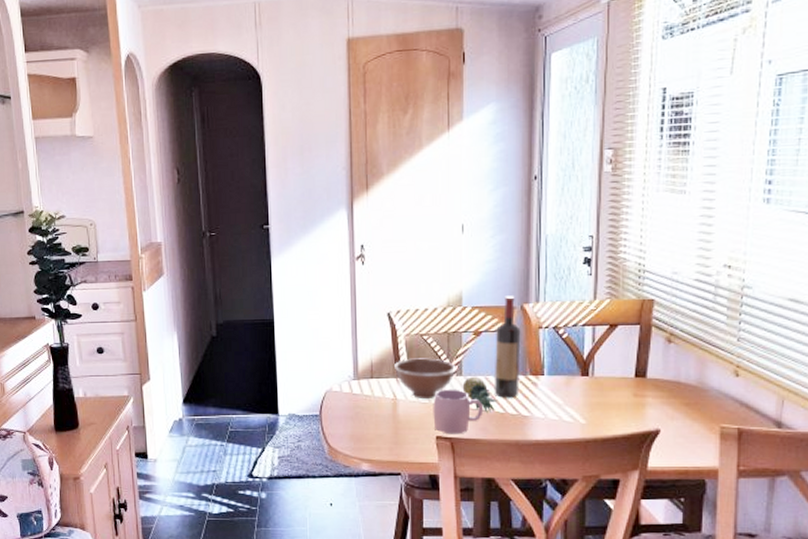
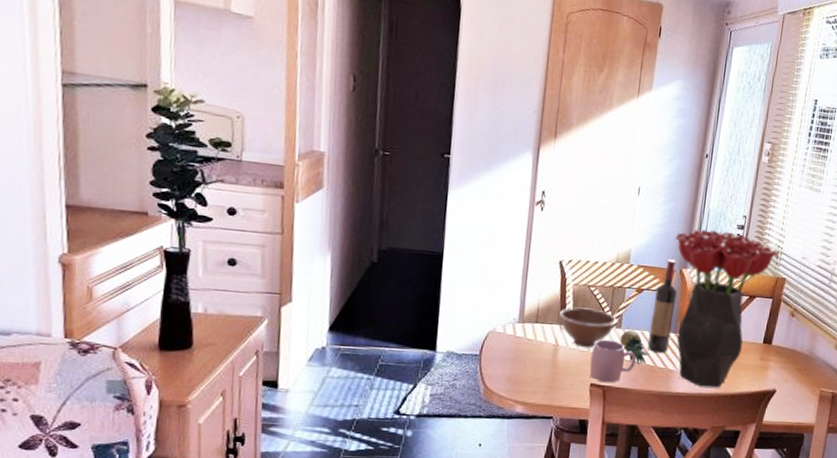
bouquet: none [510,256,640,432] -> present [675,229,779,387]

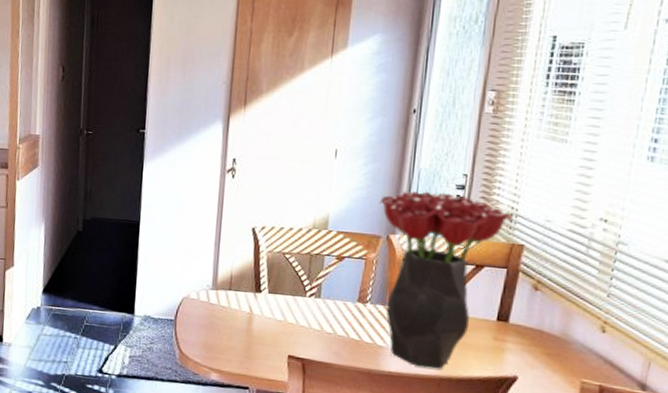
bowl: present [559,307,617,347] -> none [252,275,316,317]
mug: present [589,339,637,383] -> none [287,309,339,356]
fruit: present [620,330,650,365] -> none [319,300,354,338]
wine bottle: present [647,259,677,353] -> none [351,224,385,327]

